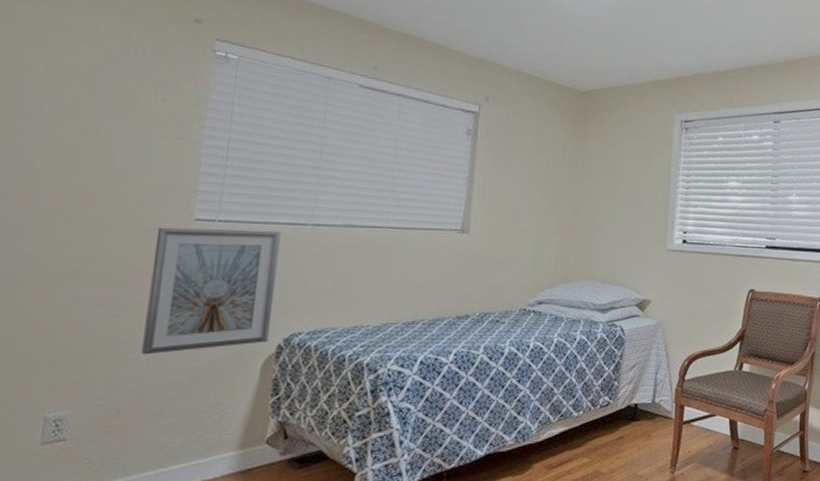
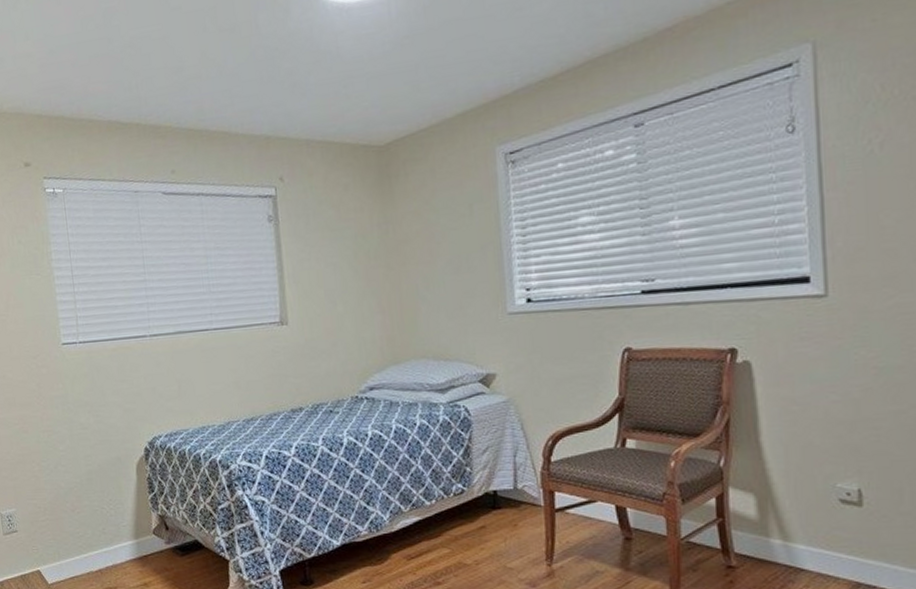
picture frame: present [142,227,281,355] -> none [39,345,137,462]

